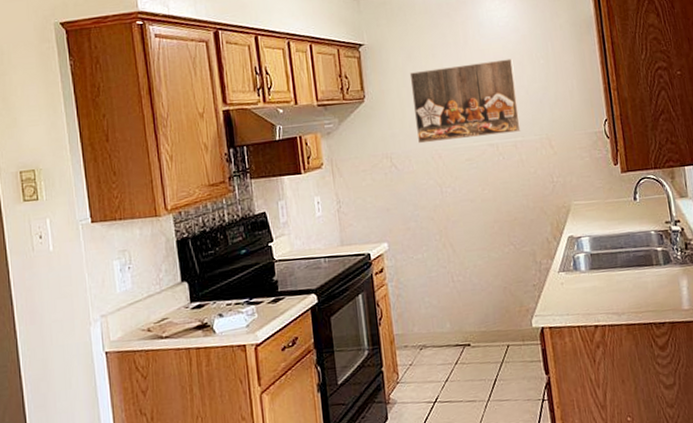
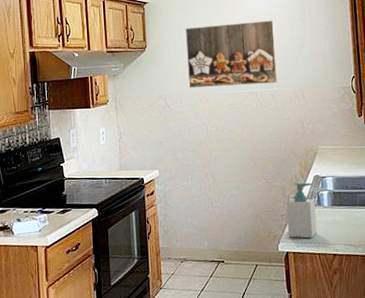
soap bottle: none [538,245,575,310] -> present [286,182,317,239]

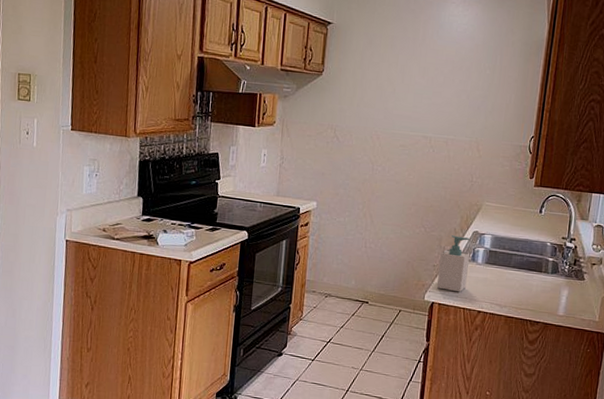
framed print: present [185,20,278,89] -> none [361,57,462,131]

